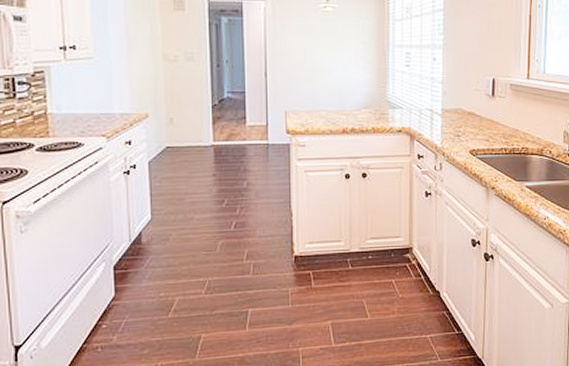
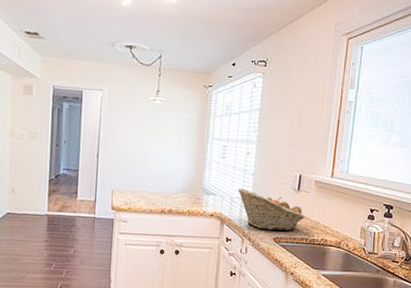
fruit basket: none [426,98,502,142] -> present [237,188,305,231]

